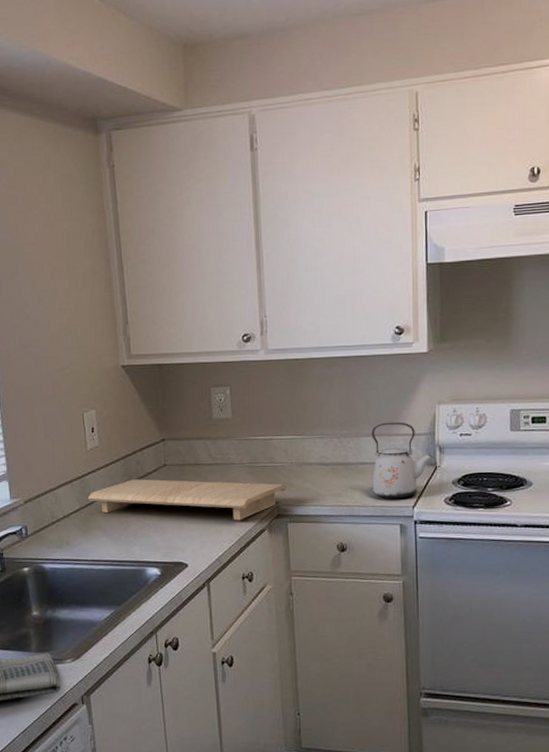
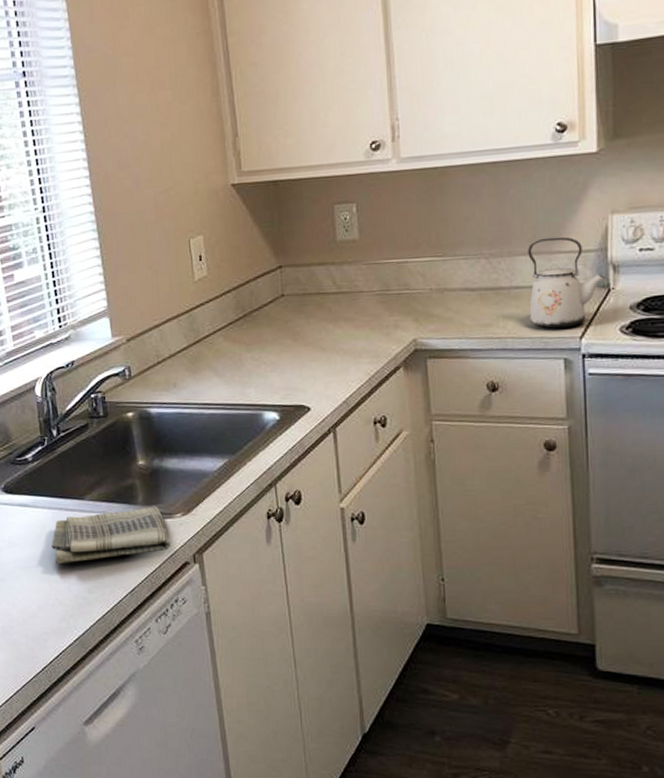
cutting board: present [87,479,287,521] -> none [196,311,425,357]

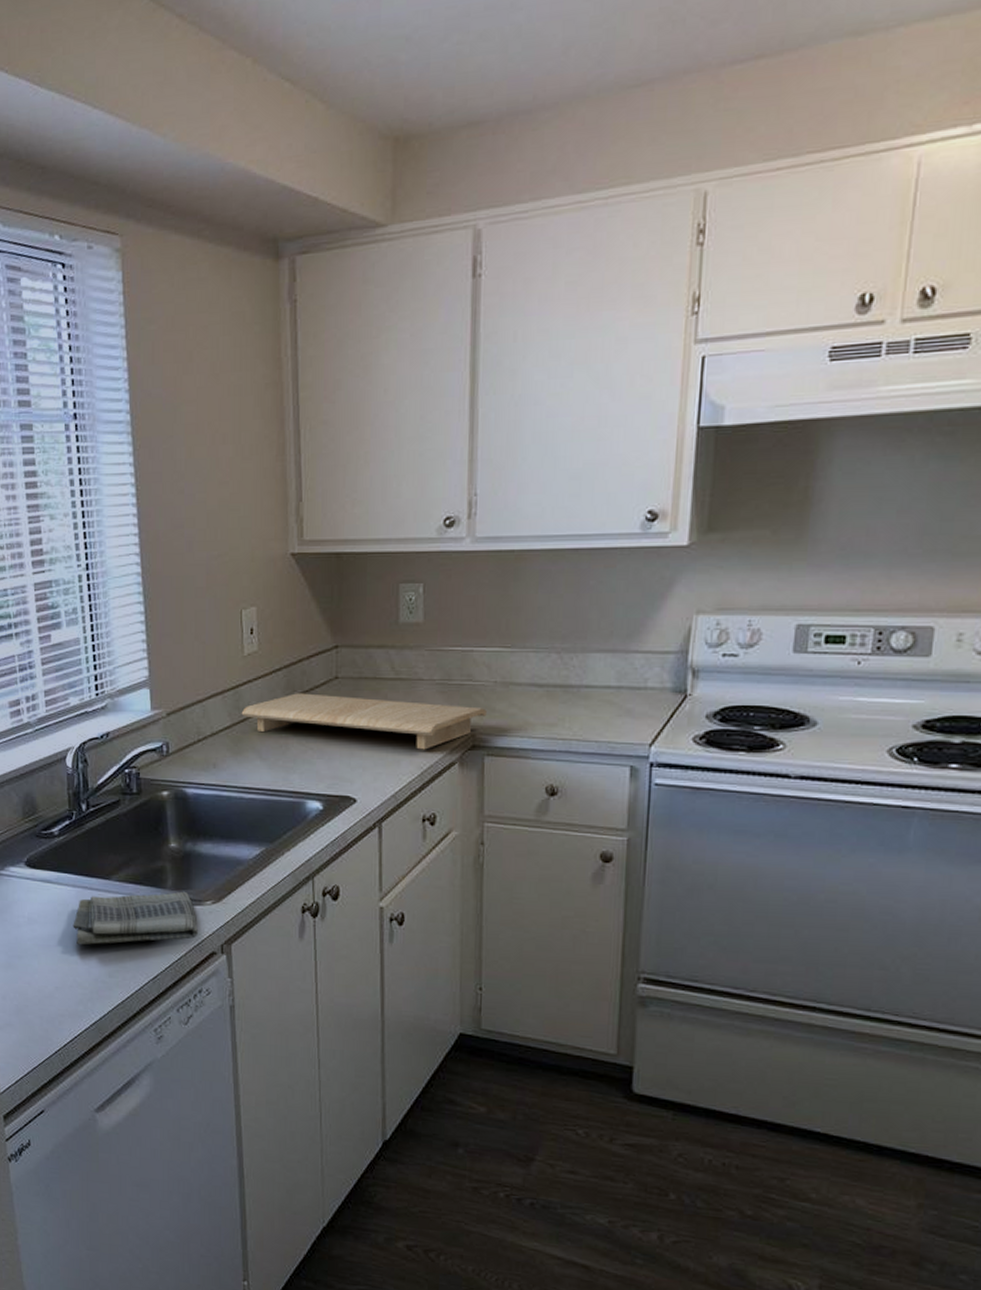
cutting board: none [196,311,425,357] -> present [241,693,487,750]
kettle: present [528,236,605,329] -> none [597,635,683,734]

